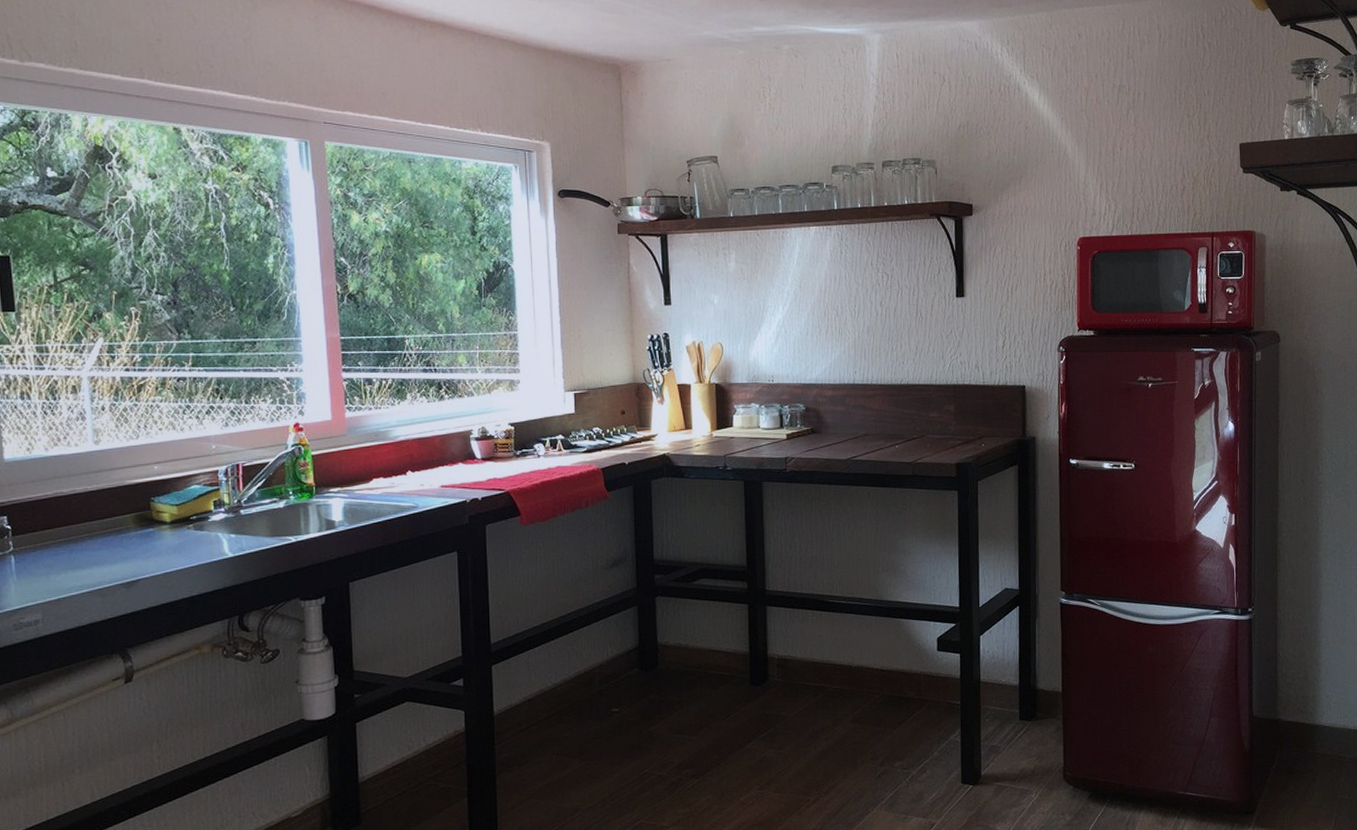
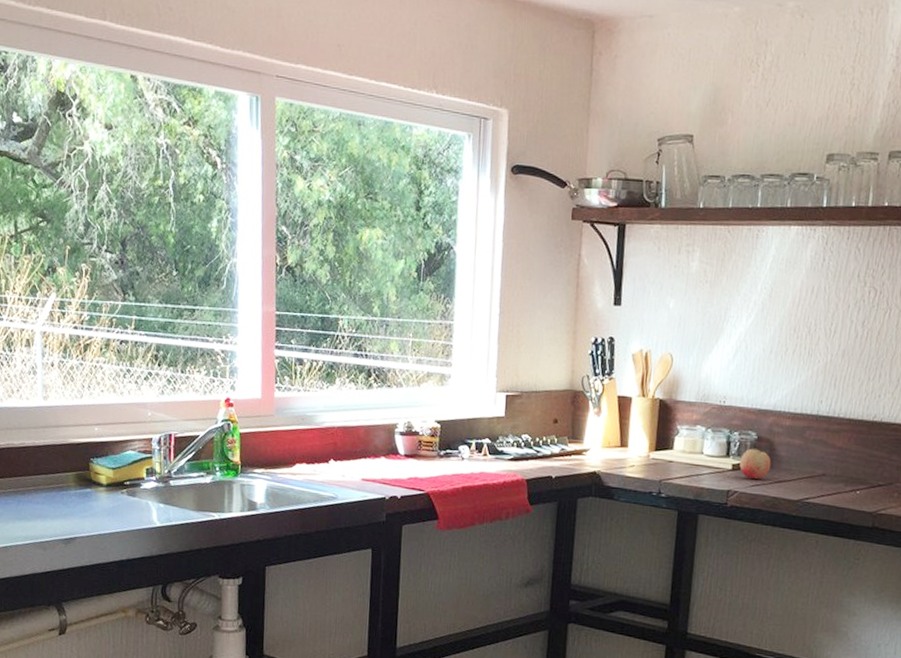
fruit: none [793,418,820,445] -> present [739,448,771,479]

